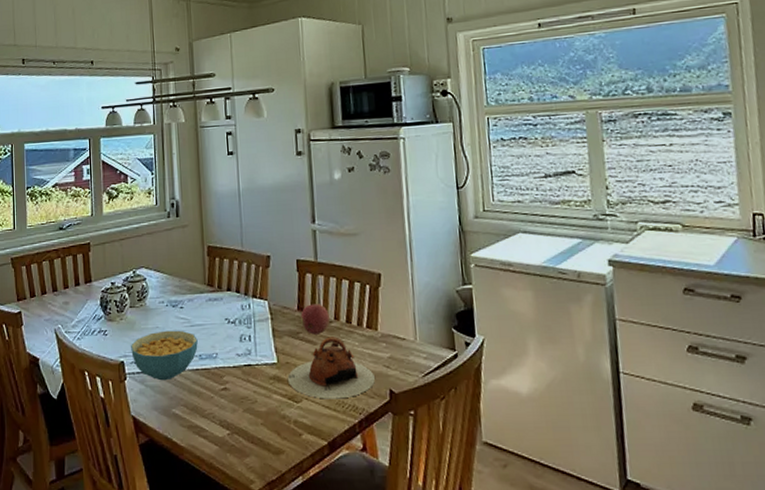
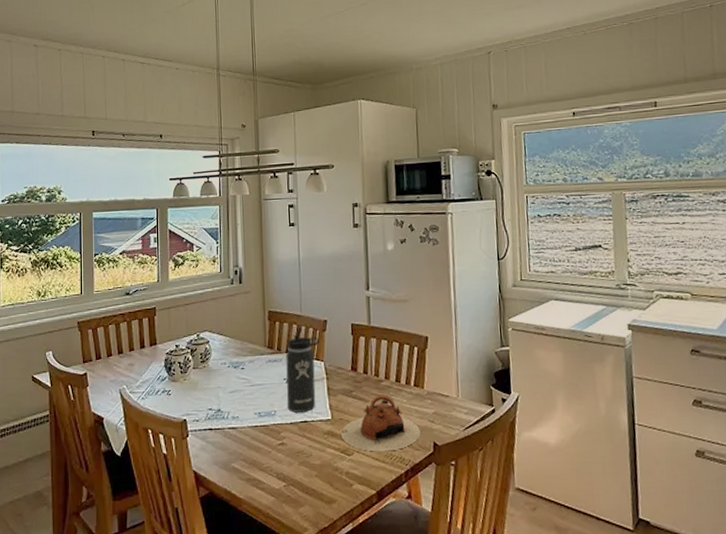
cereal bowl: present [131,330,198,381] -> none [193,389,258,437]
thermos bottle: none [227,262,263,355] -> present [286,326,320,413]
fruit: present [301,304,330,335] -> none [354,364,381,393]

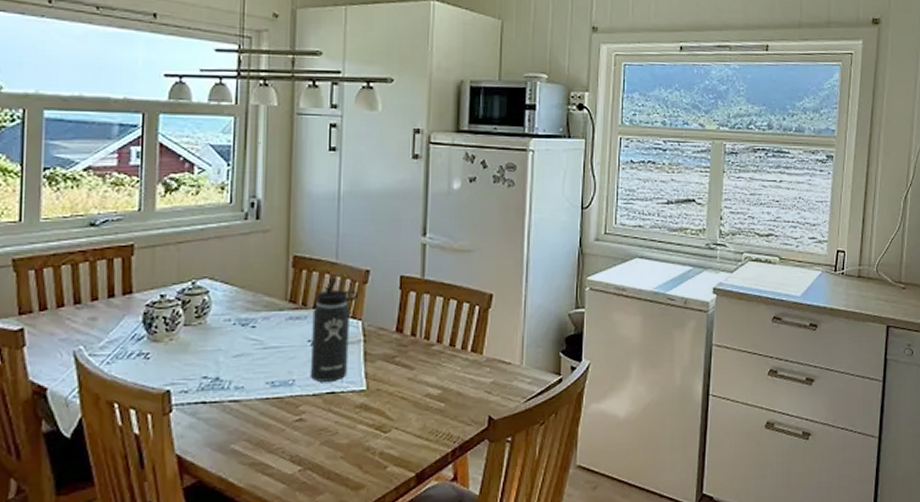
teapot: present [341,394,421,452] -> none [377,361,474,428]

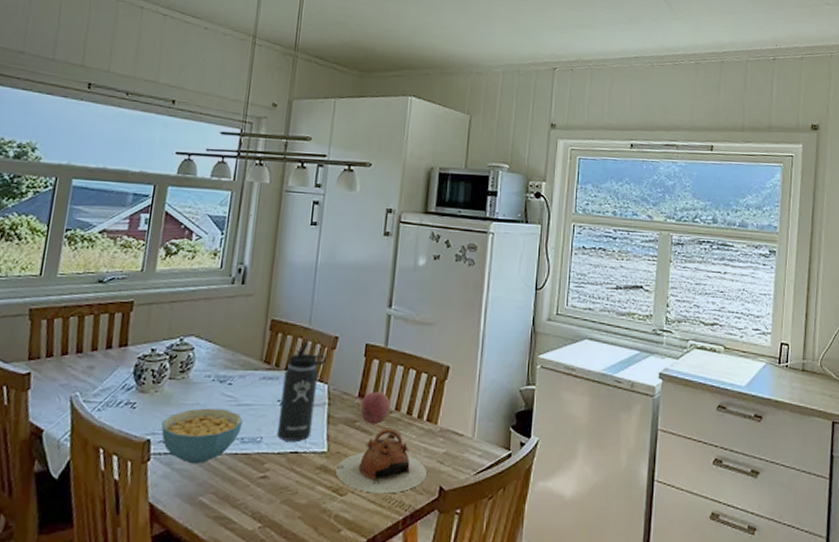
cereal bowl: none [181,353,271,413] -> present [161,408,242,464]
teapot: none [377,361,474,428] -> present [336,428,427,494]
fruit: none [399,325,431,359] -> present [360,392,391,424]

